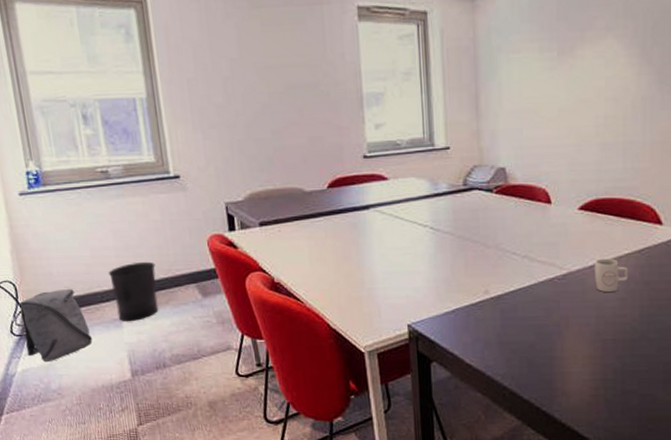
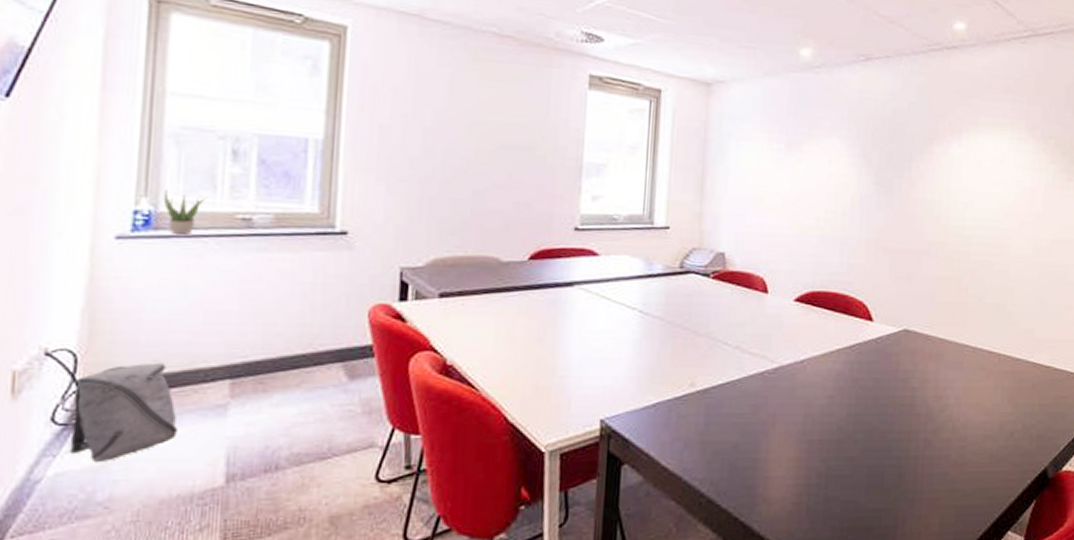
potted plant: none [42,153,73,189] -> present [163,189,206,236]
waste bin: present [108,261,159,321] -> none [222,332,292,408]
mug: present [595,258,629,293] -> none [805,353,839,390]

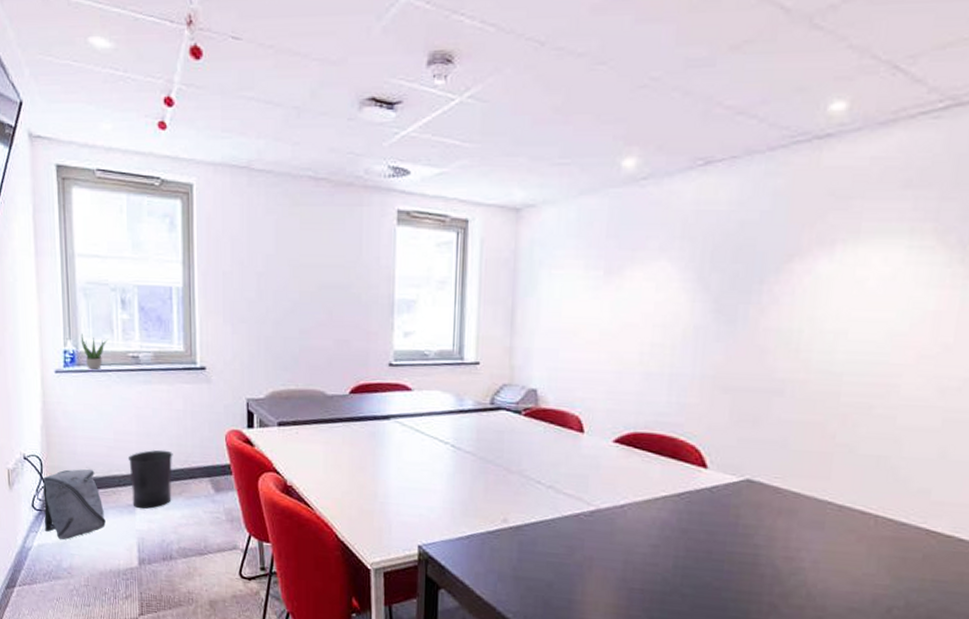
waste bin: none [222,332,292,408] -> present [127,450,173,509]

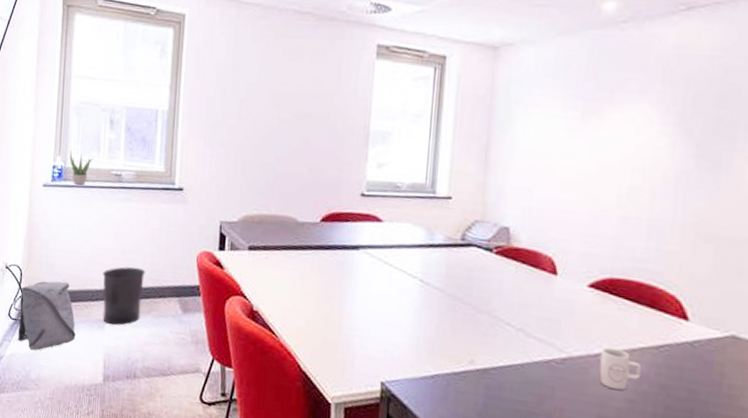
mug: none [625,498,665,537] -> present [599,347,642,391]

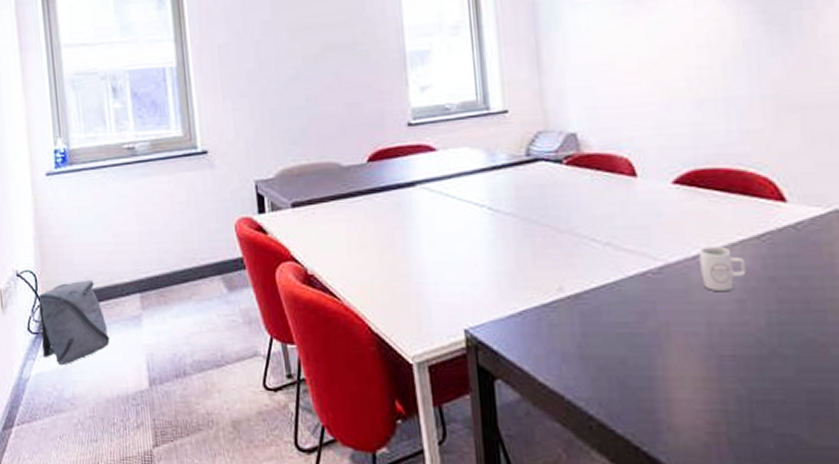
potted plant: present [69,150,94,186] -> none [71,129,100,168]
waste bin: present [102,267,146,325] -> none [129,249,181,319]

